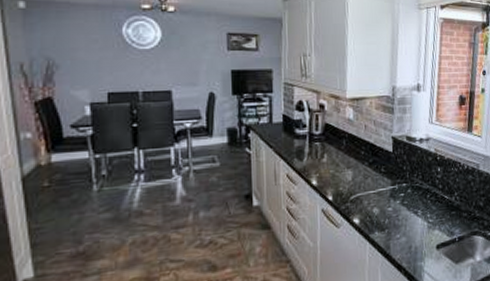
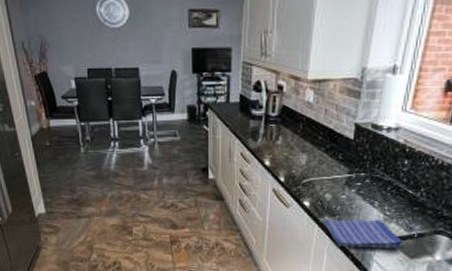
dish towel: none [374,228,447,263] -> present [323,219,403,248]

